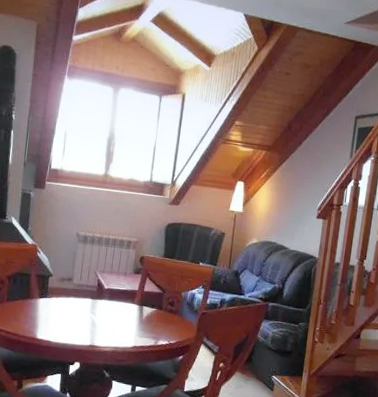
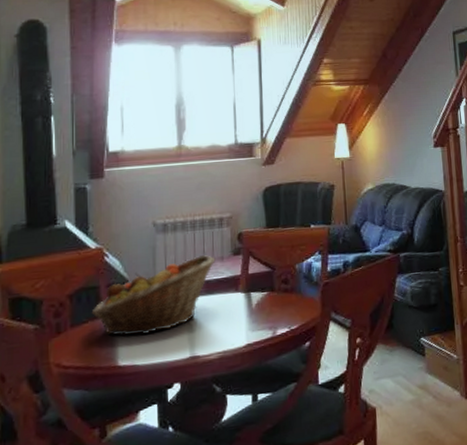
fruit basket: none [22,268,120,320] -> present [91,255,216,336]

